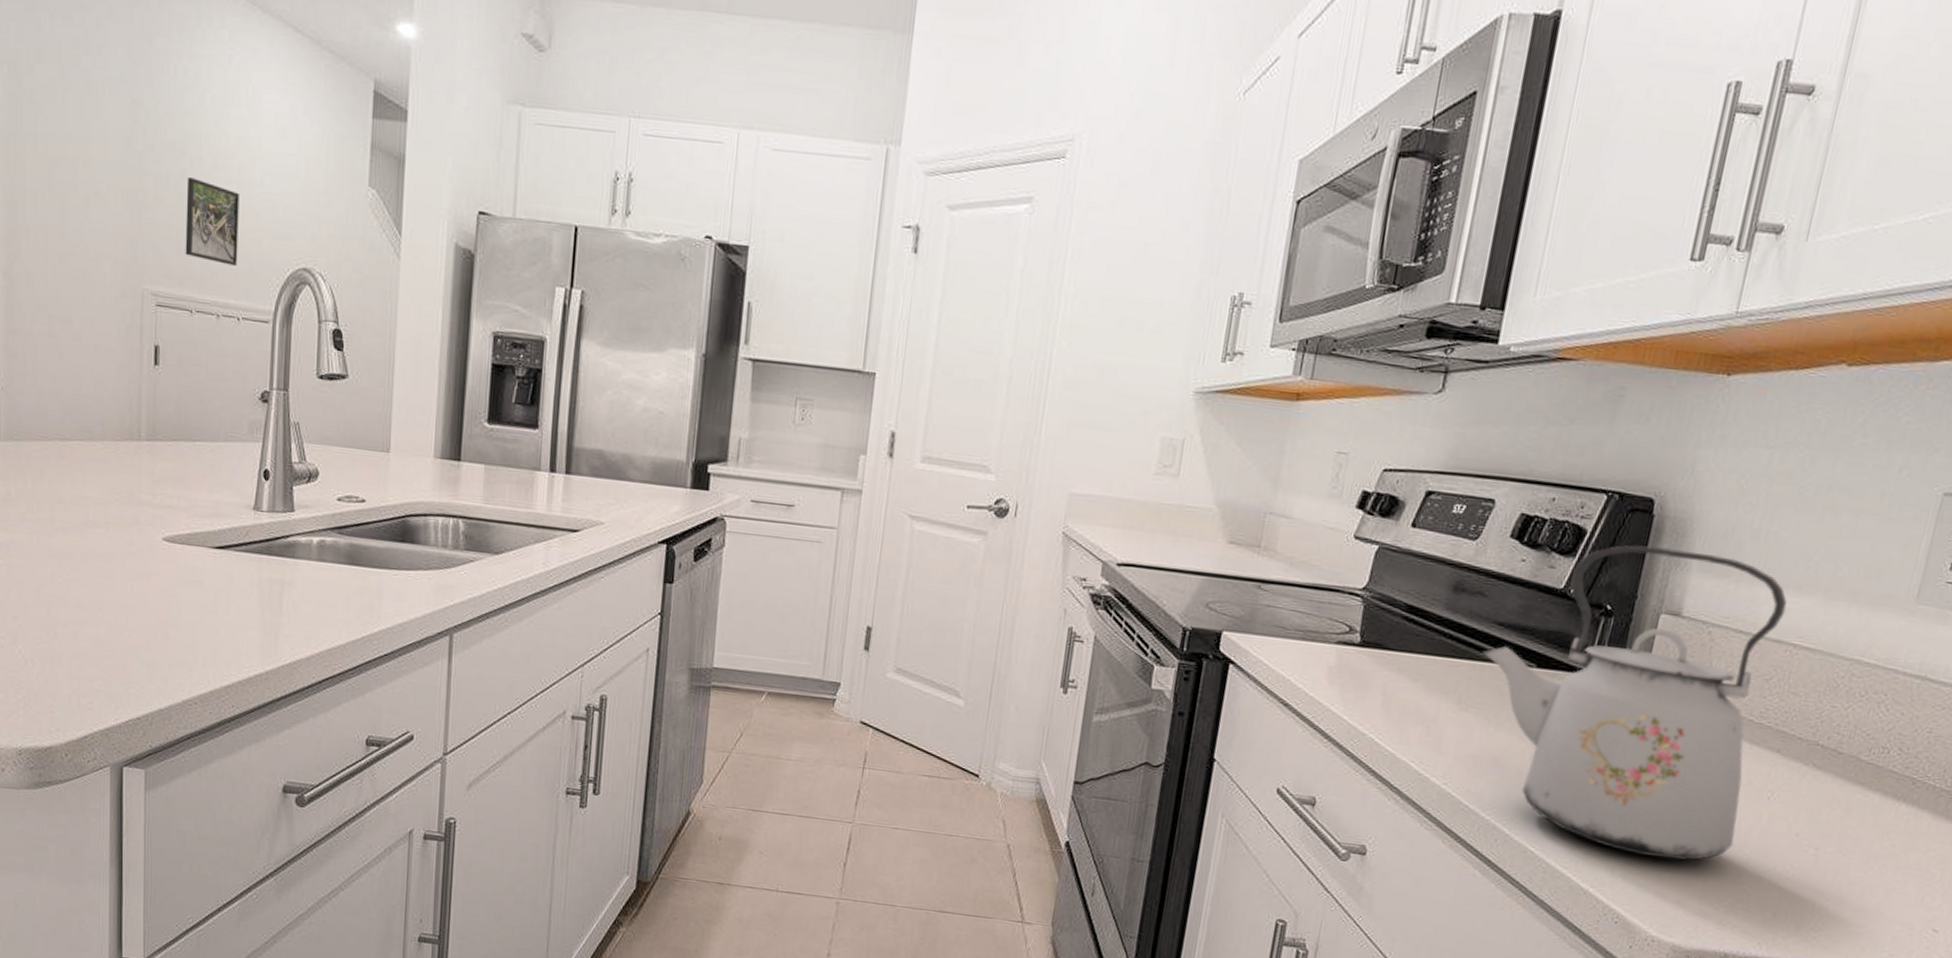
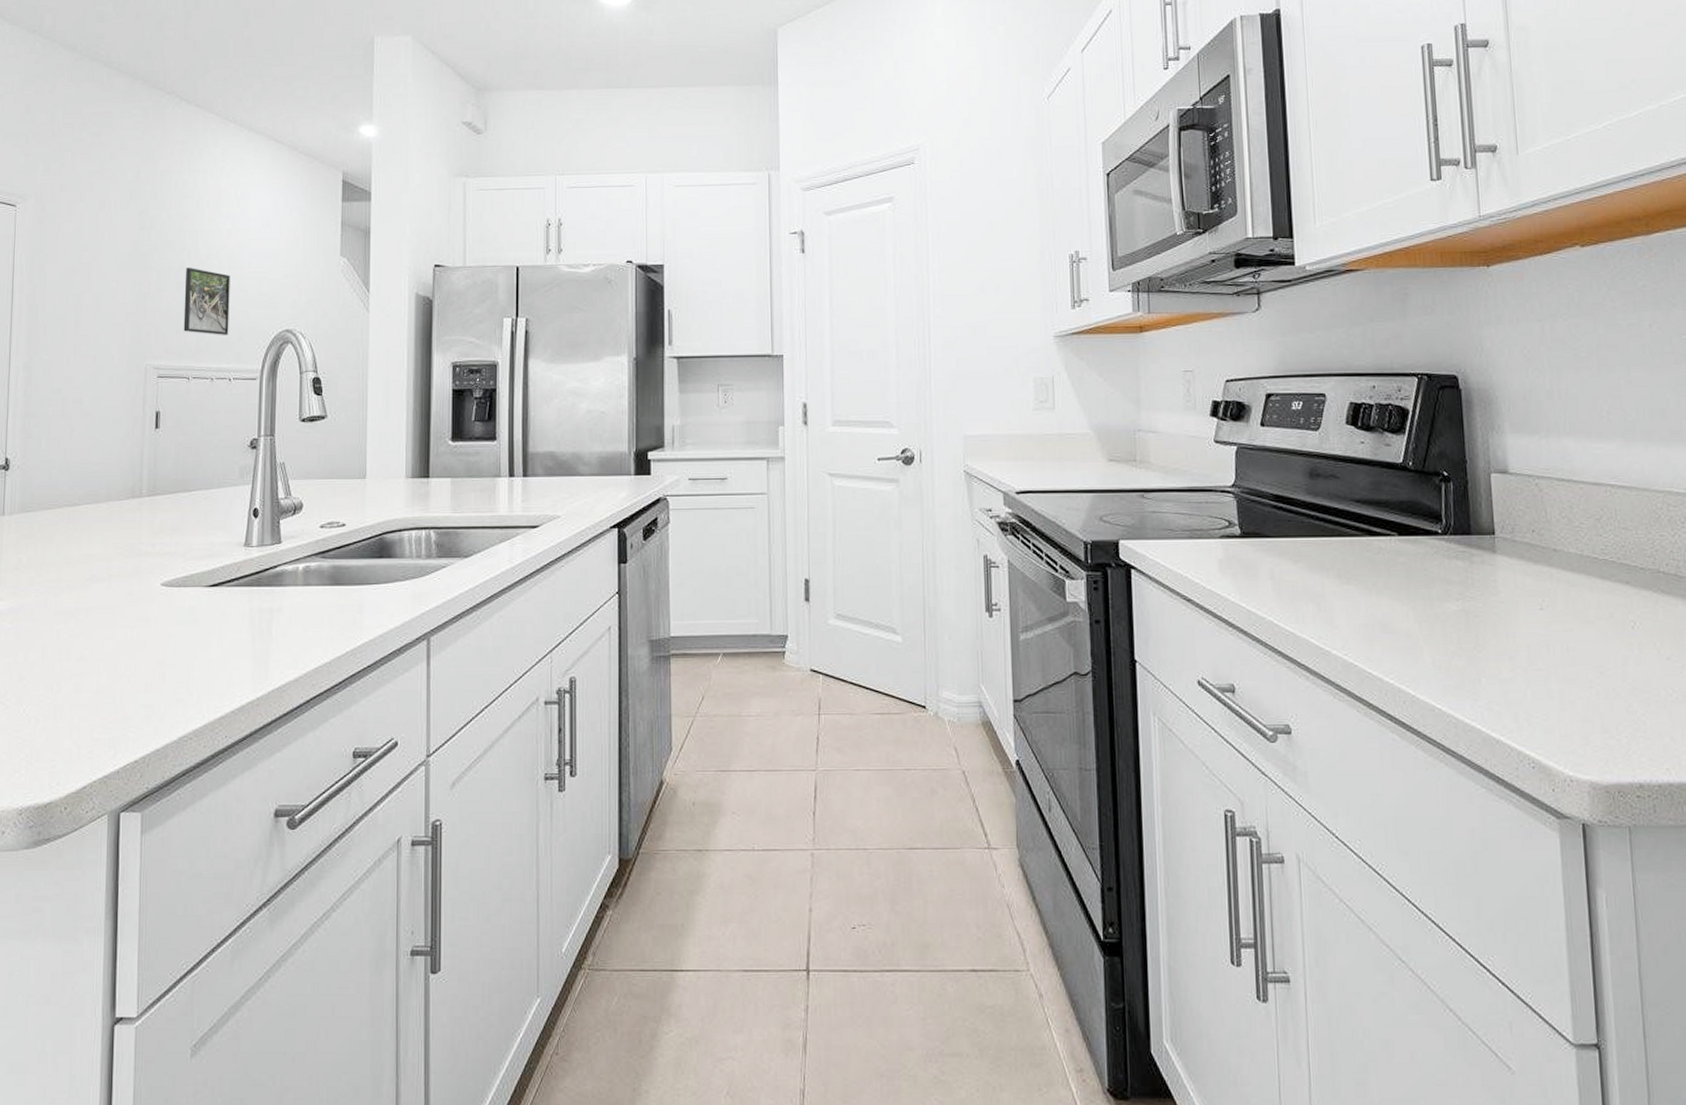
kettle: present [1481,545,1788,861] -> none [1347,416,1616,699]

